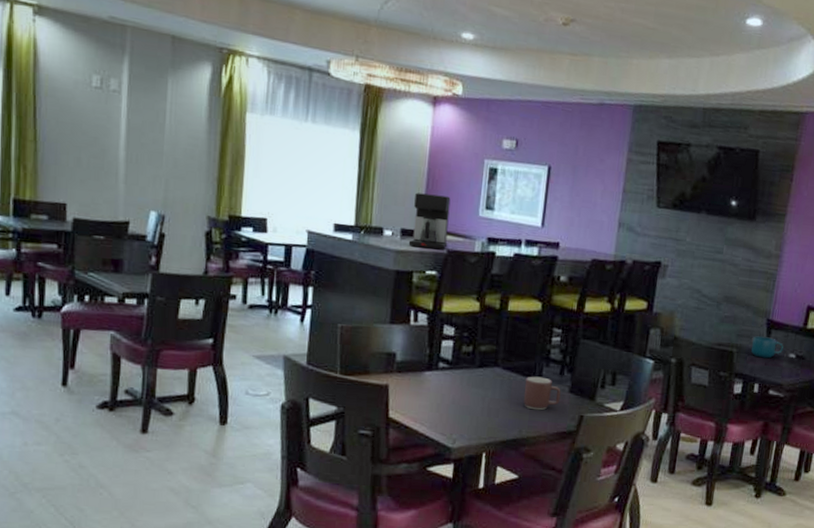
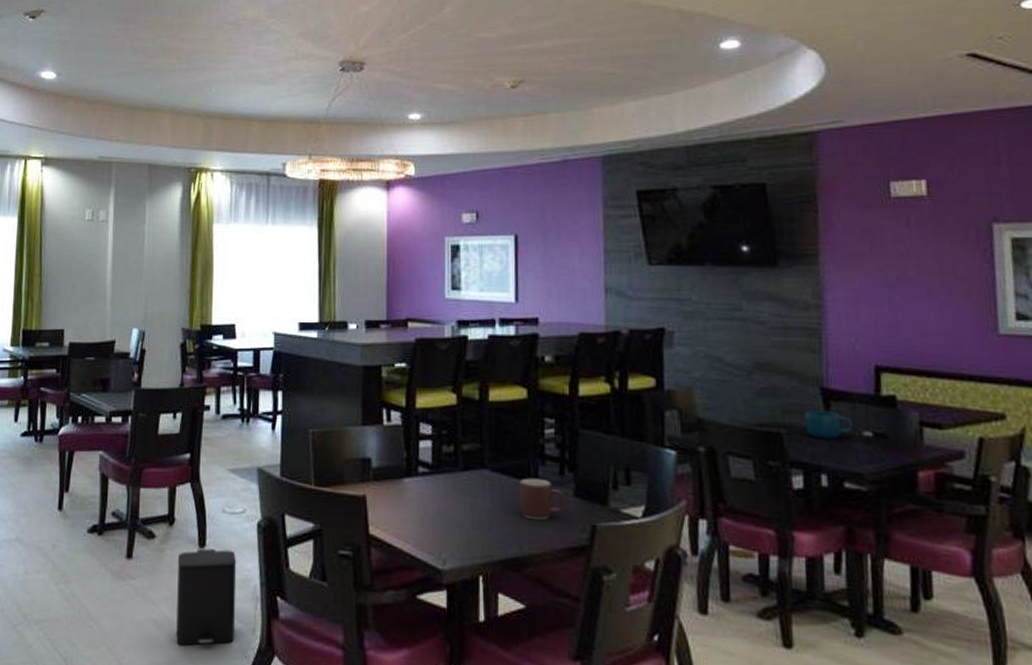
pedal bin: none [193,426,259,510] -> present [176,548,237,646]
coffee maker: present [408,193,451,250] -> none [374,281,415,339]

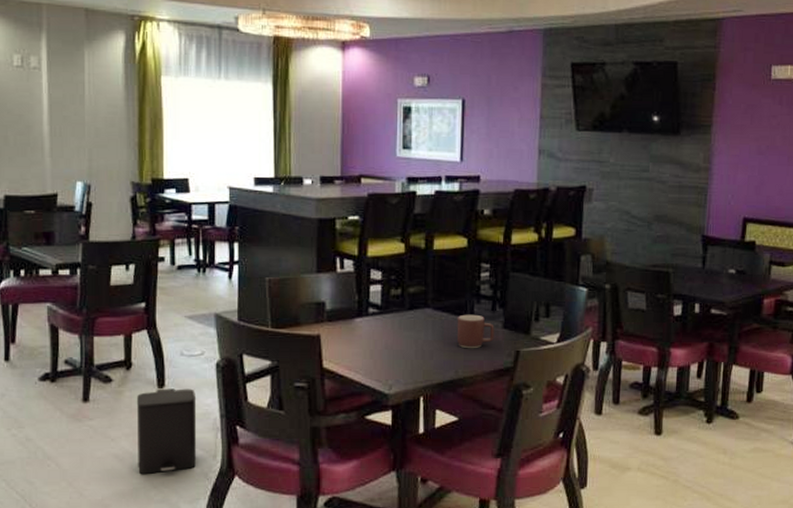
cup: present [804,409,852,440] -> none [687,253,722,276]

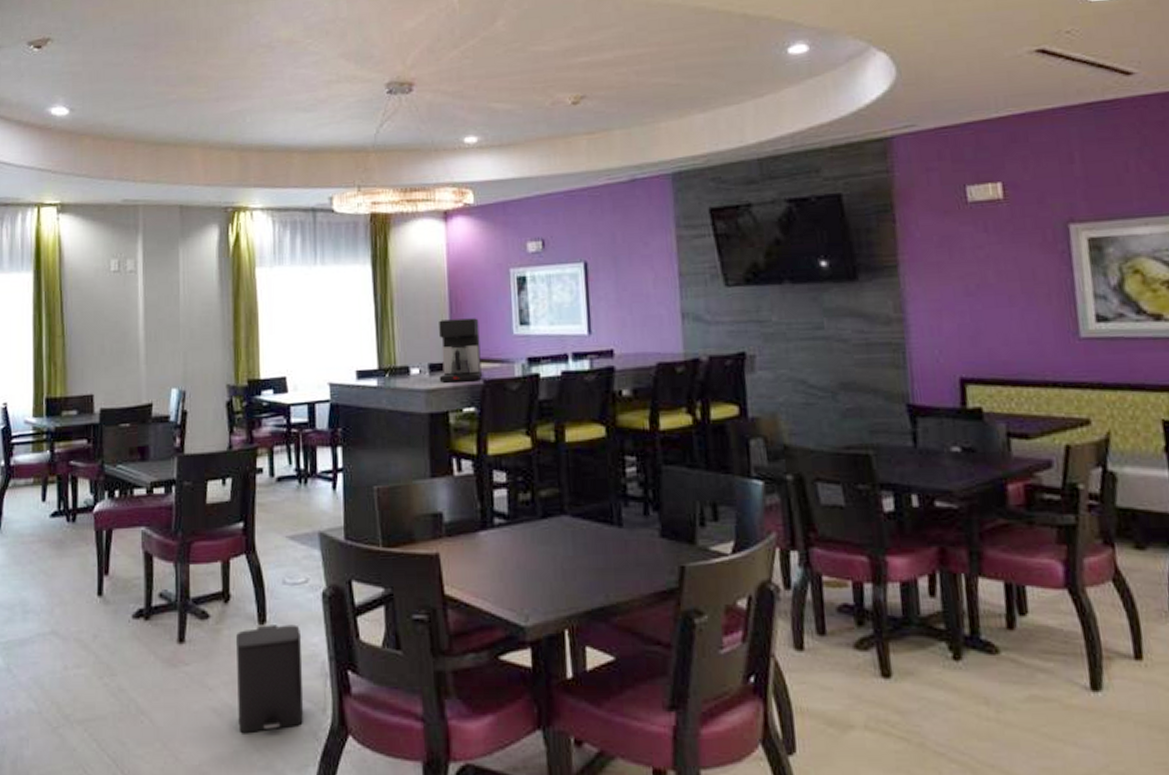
coffee maker: none [329,139,368,194] -> present [439,318,483,383]
mug: present [456,314,495,349] -> none [601,521,651,566]

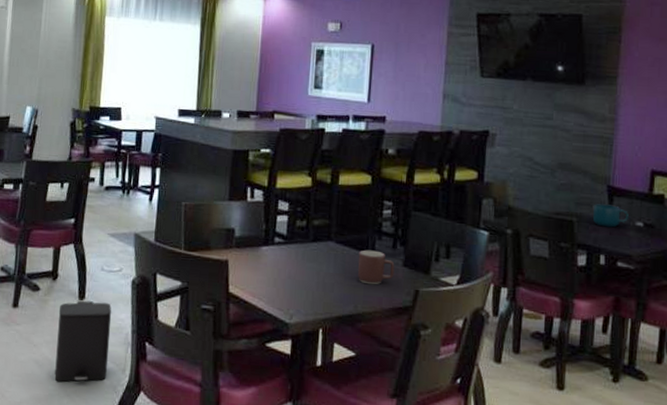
coffee maker: present [439,318,483,383] -> none [244,77,282,129]
mug: none [601,521,651,566] -> present [357,249,395,285]
cup: none [892,427,940,458] -> present [592,203,629,228]

